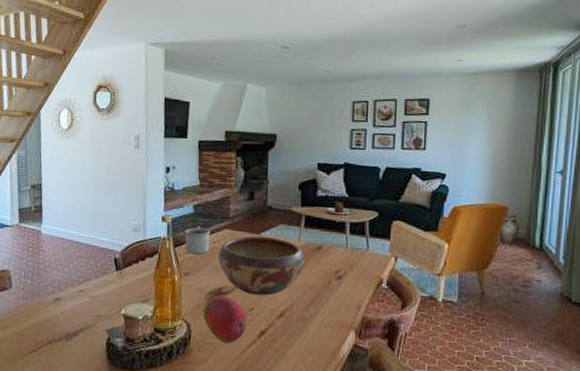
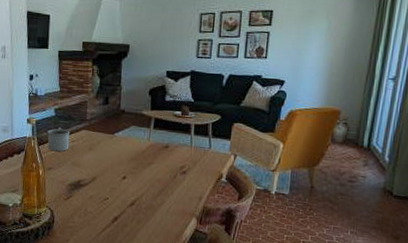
fruit: present [203,295,247,344] -> none [64,187,102,227]
decorative bowl: present [218,236,305,296] -> none [77,136,154,188]

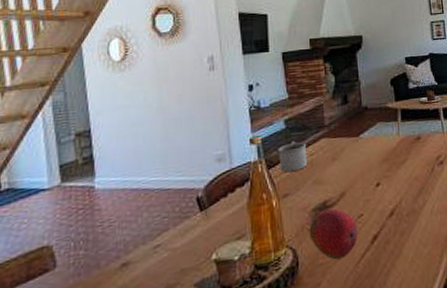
fruit: none [64,187,102,227] -> present [309,208,358,260]

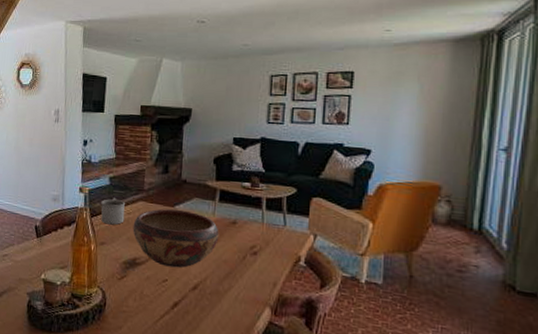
fruit: present [309,208,358,260] -> none [118,265,161,313]
decorative bowl: none [318,137,407,201] -> present [132,208,219,268]

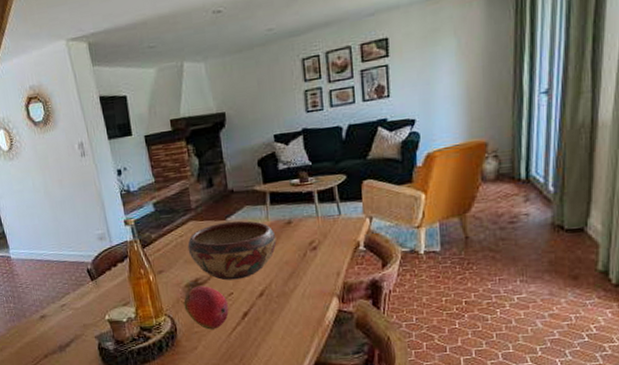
mug: present [101,197,125,225] -> none [150,222,178,252]
fruit: none [118,265,161,313] -> present [184,286,229,330]

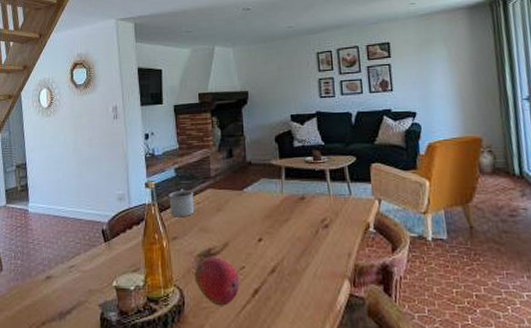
mug: none [150,222,178,252] -> present [169,188,195,218]
decorative bowl: present [187,220,277,281] -> none [204,192,290,253]

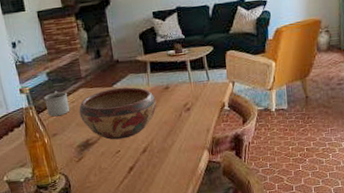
fruit: present [194,257,239,306] -> none [76,145,117,184]
decorative bowl: none [204,192,290,253] -> present [79,87,157,140]

